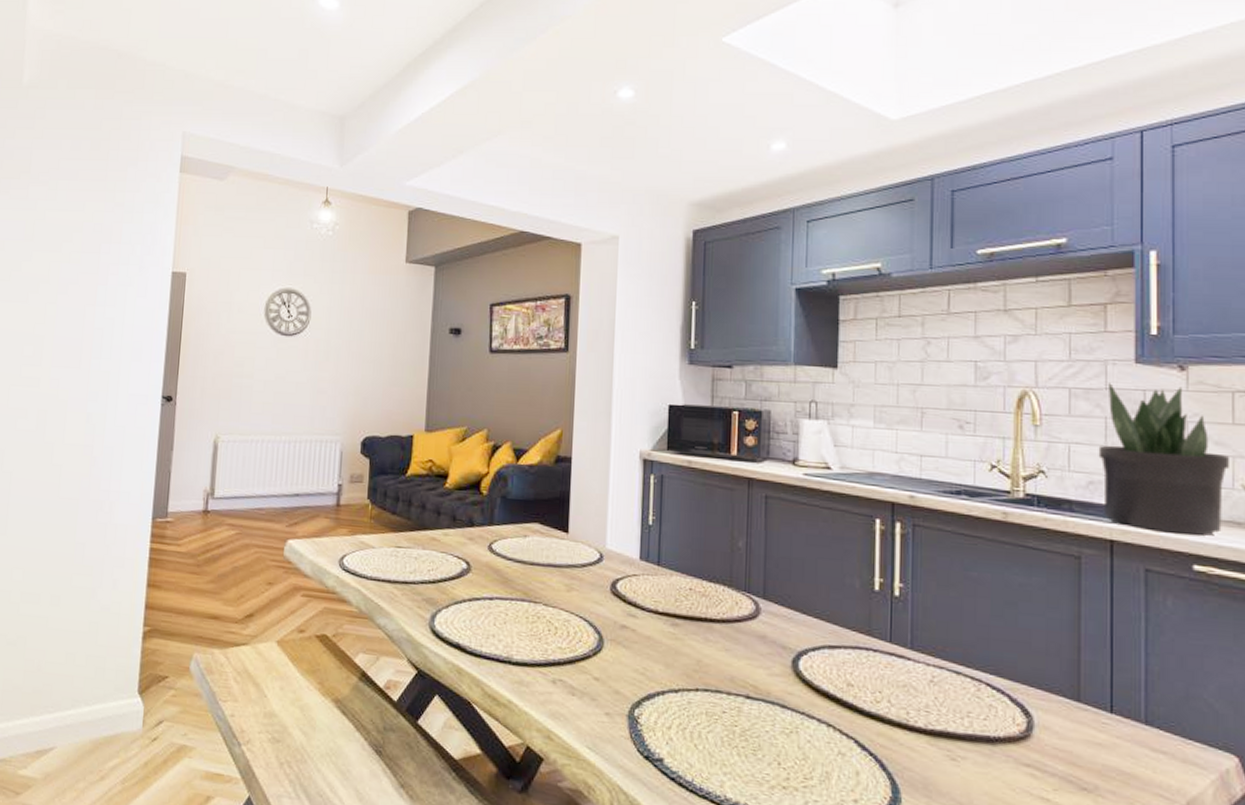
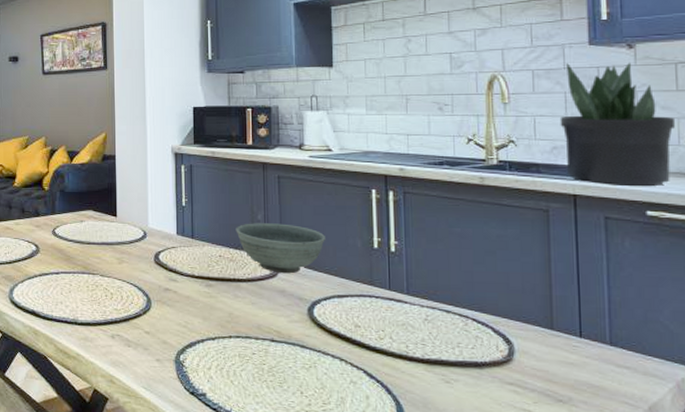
bowl: none [711,550,817,616] -> present [236,223,325,274]

